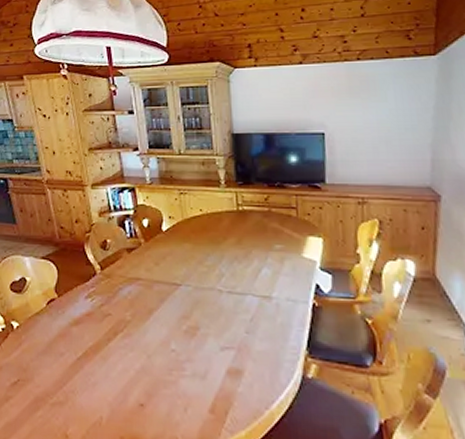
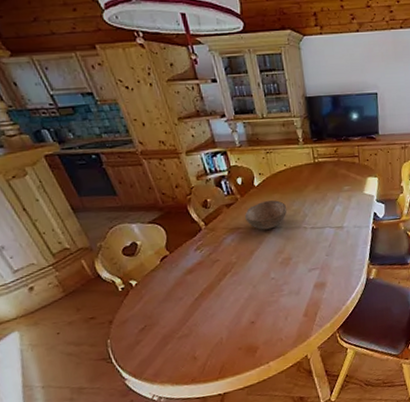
bowl: none [148,250,199,286] -> present [245,200,287,230]

